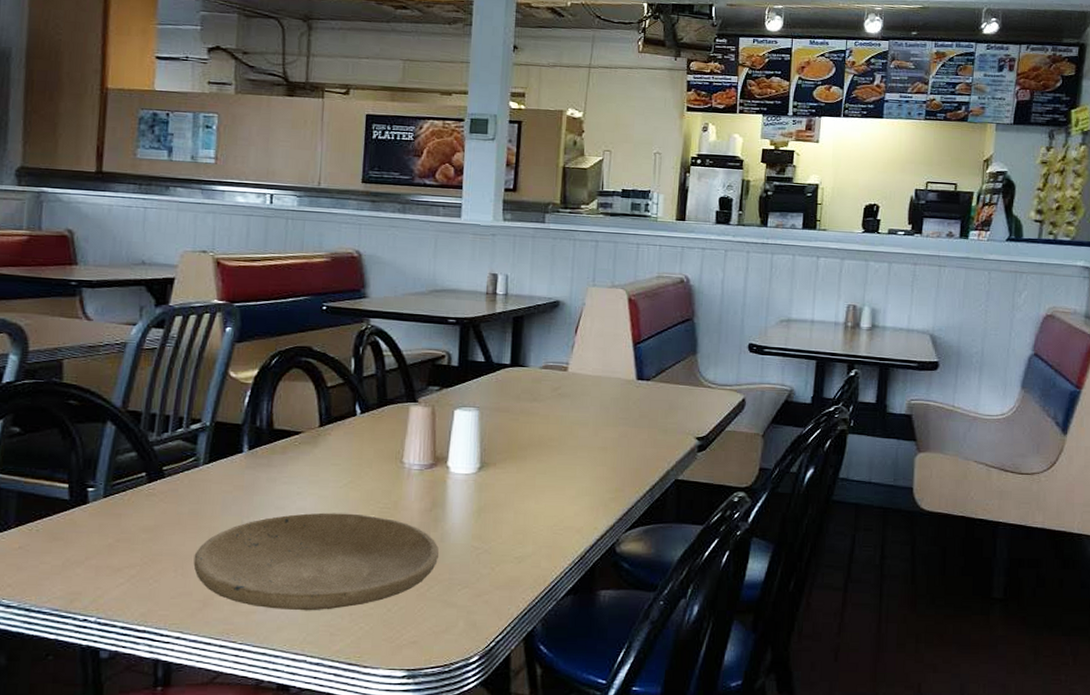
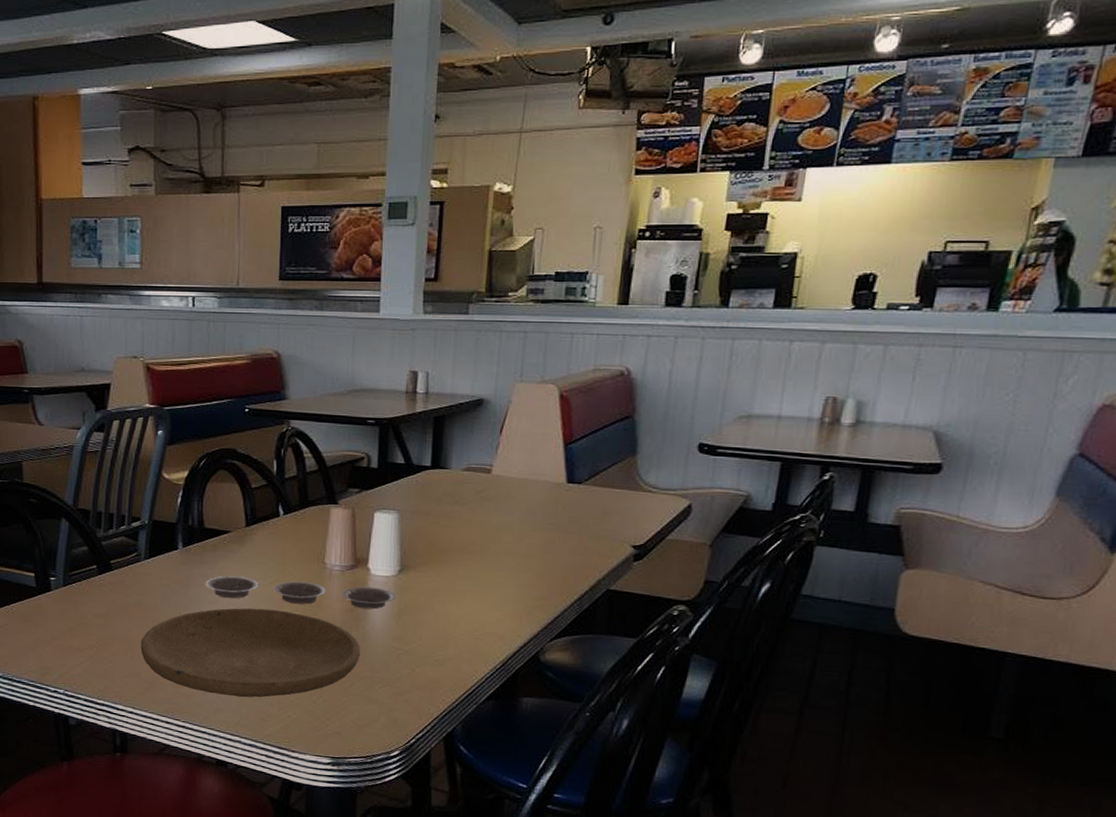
plate: none [272,479,476,509] -> present [205,576,396,610]

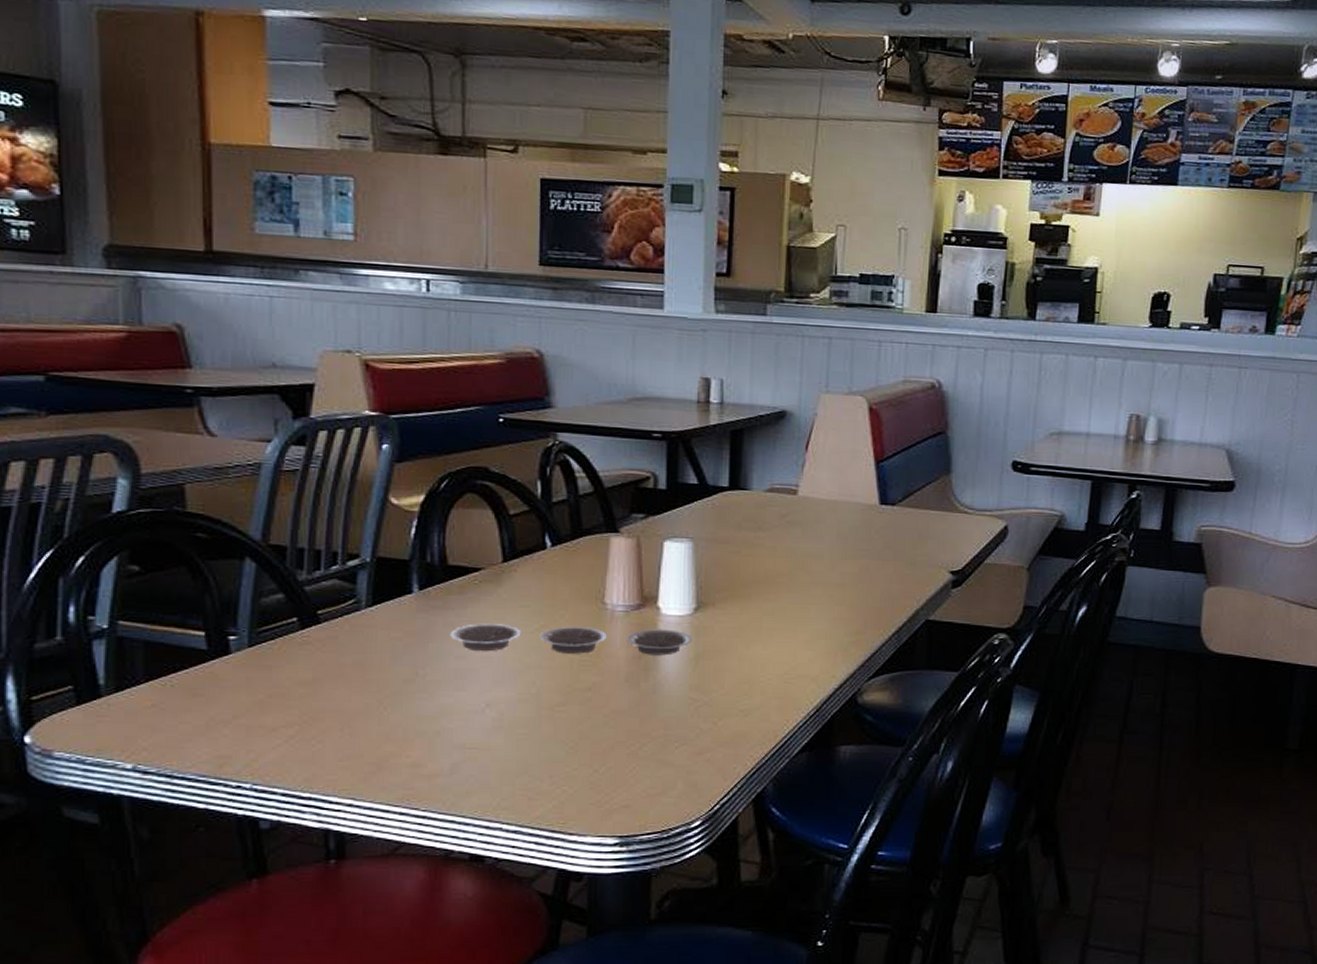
plate: present [140,608,361,698] -> none [362,661,652,773]

